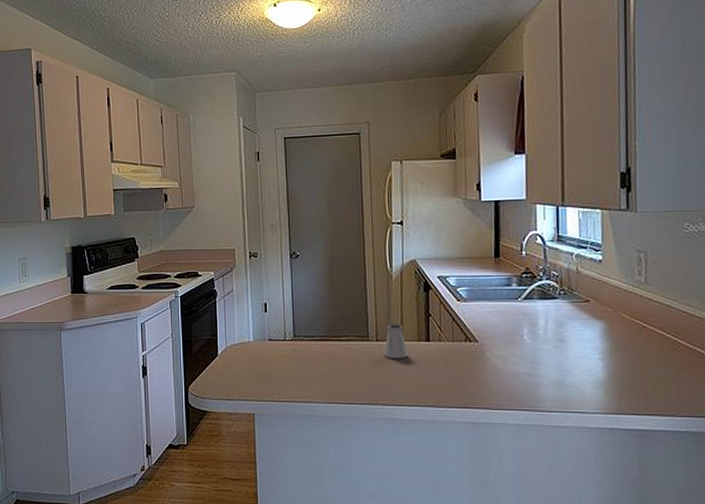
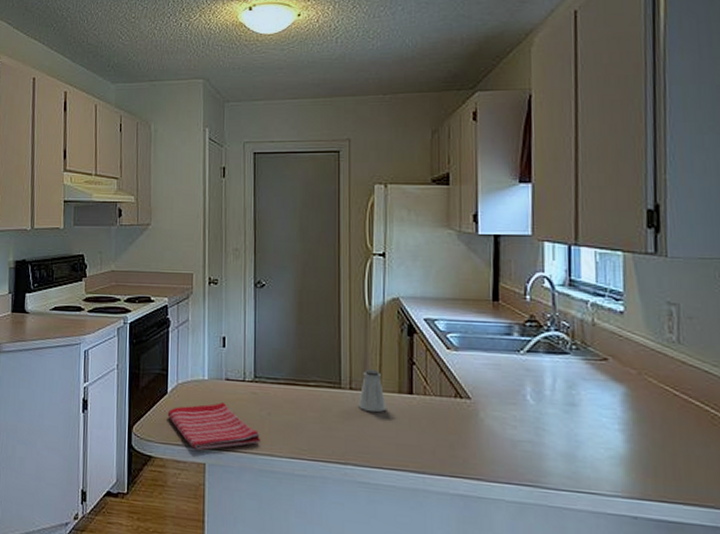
dish towel: none [218,360,301,403] -> present [167,403,260,451]

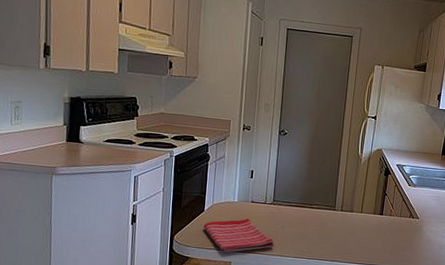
saltshaker: present [359,368,386,413] -> none [346,197,365,227]

